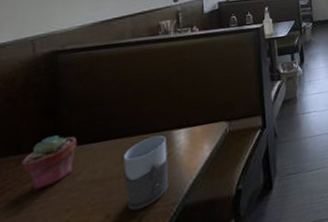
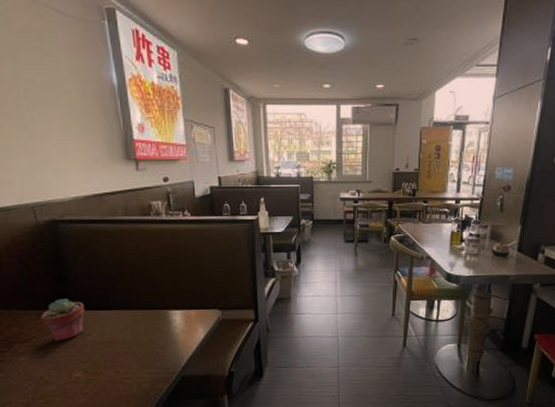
mug: present [123,135,169,211] -> none [125,312,168,372]

